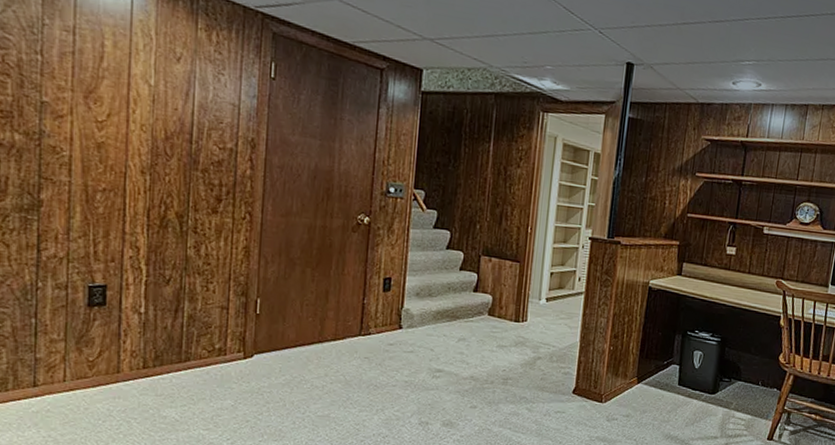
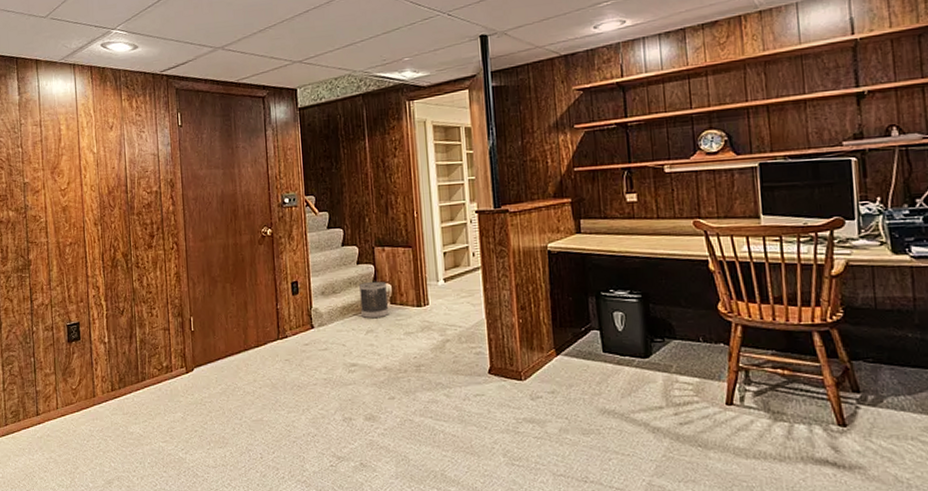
wastebasket: none [456,289,487,328] -> present [359,281,390,319]

